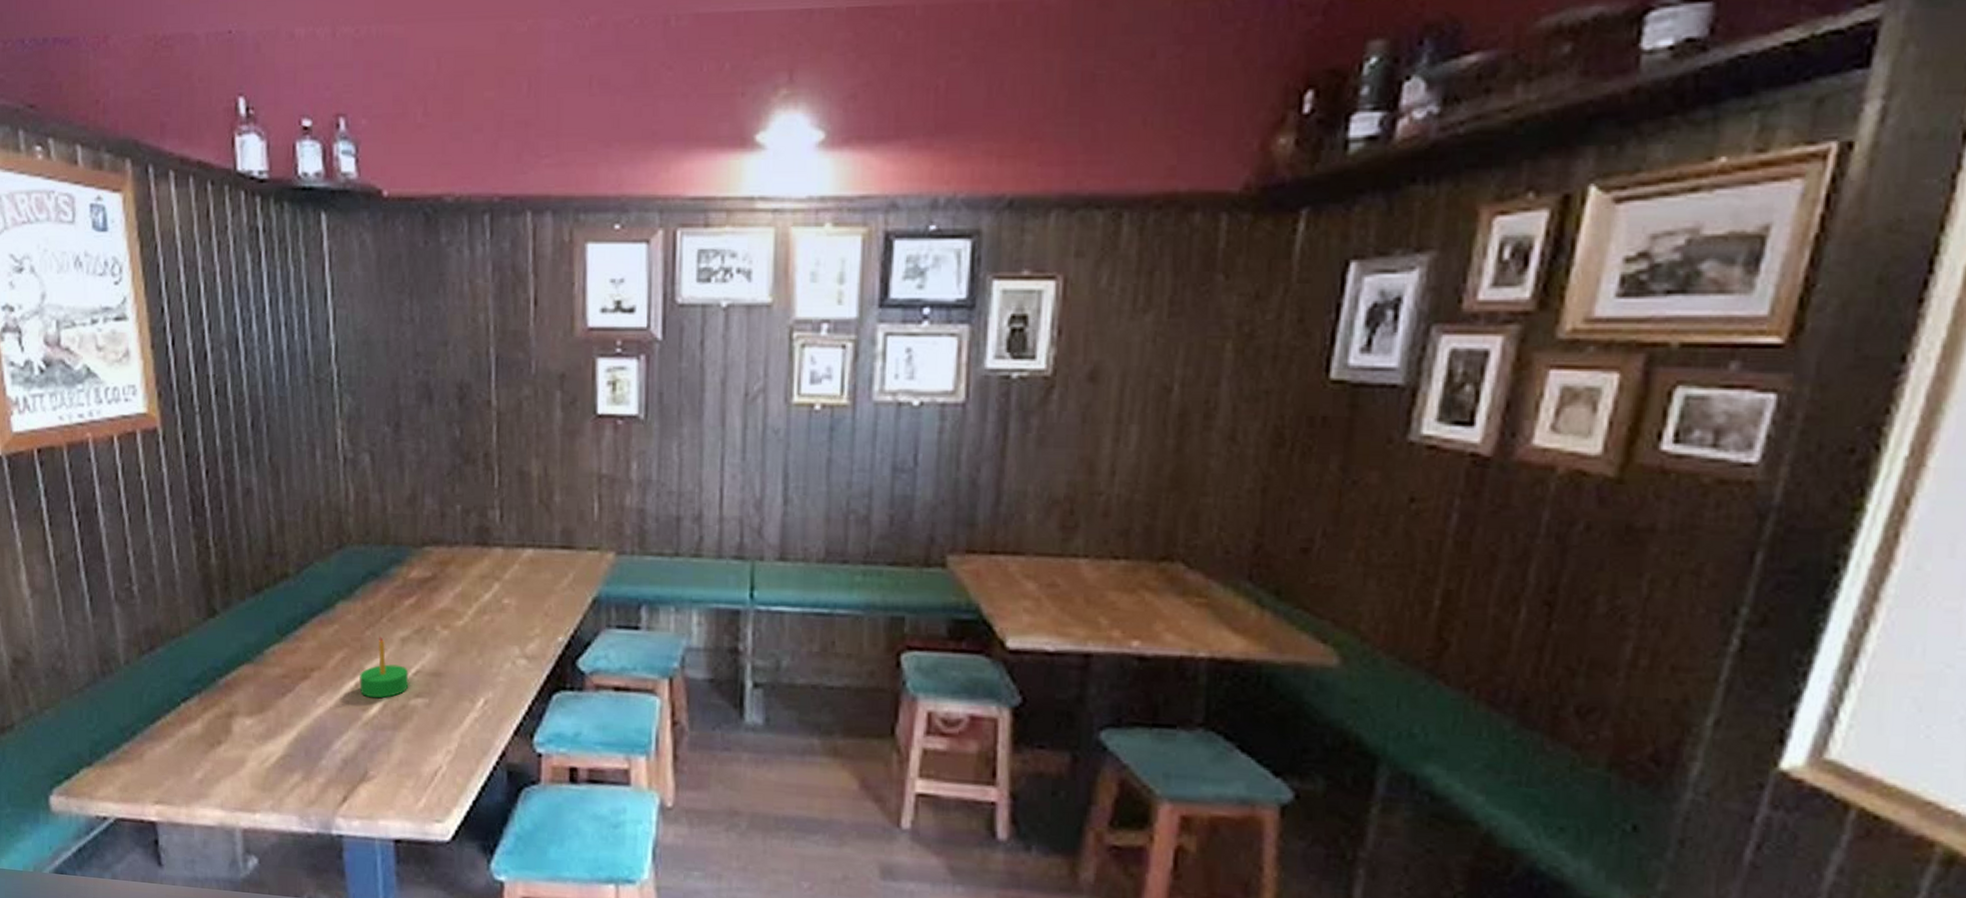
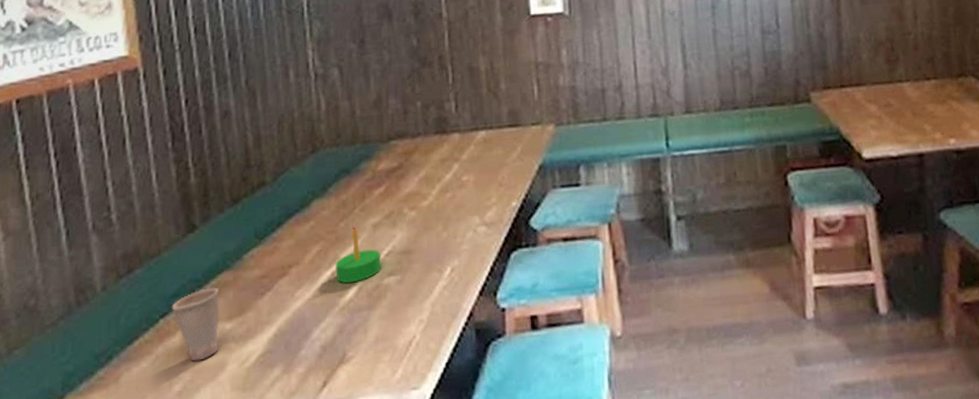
cup: none [192,678,239,752] -> present [171,287,219,362]

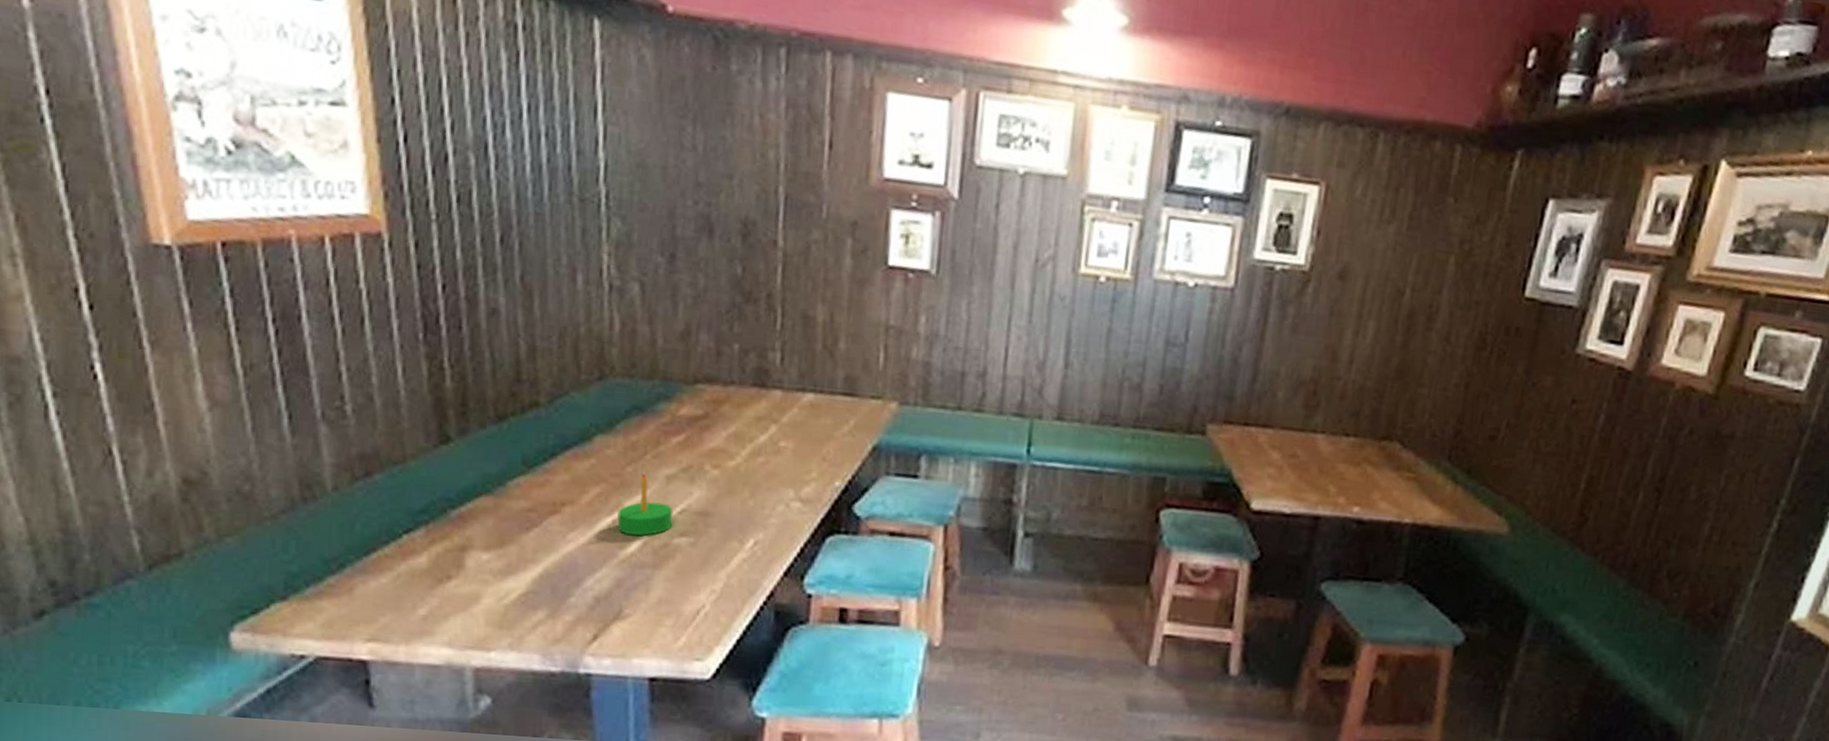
cup: present [171,287,219,362] -> none [417,510,476,588]

